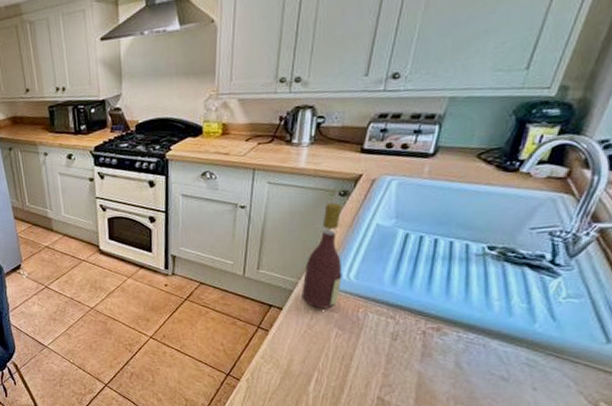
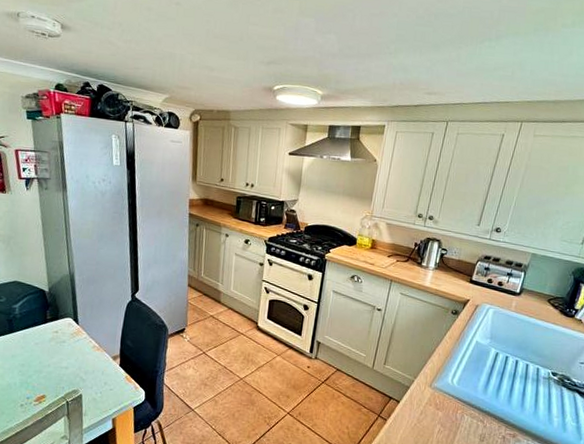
wine bottle: present [302,202,343,309] -> none [415,318,453,407]

